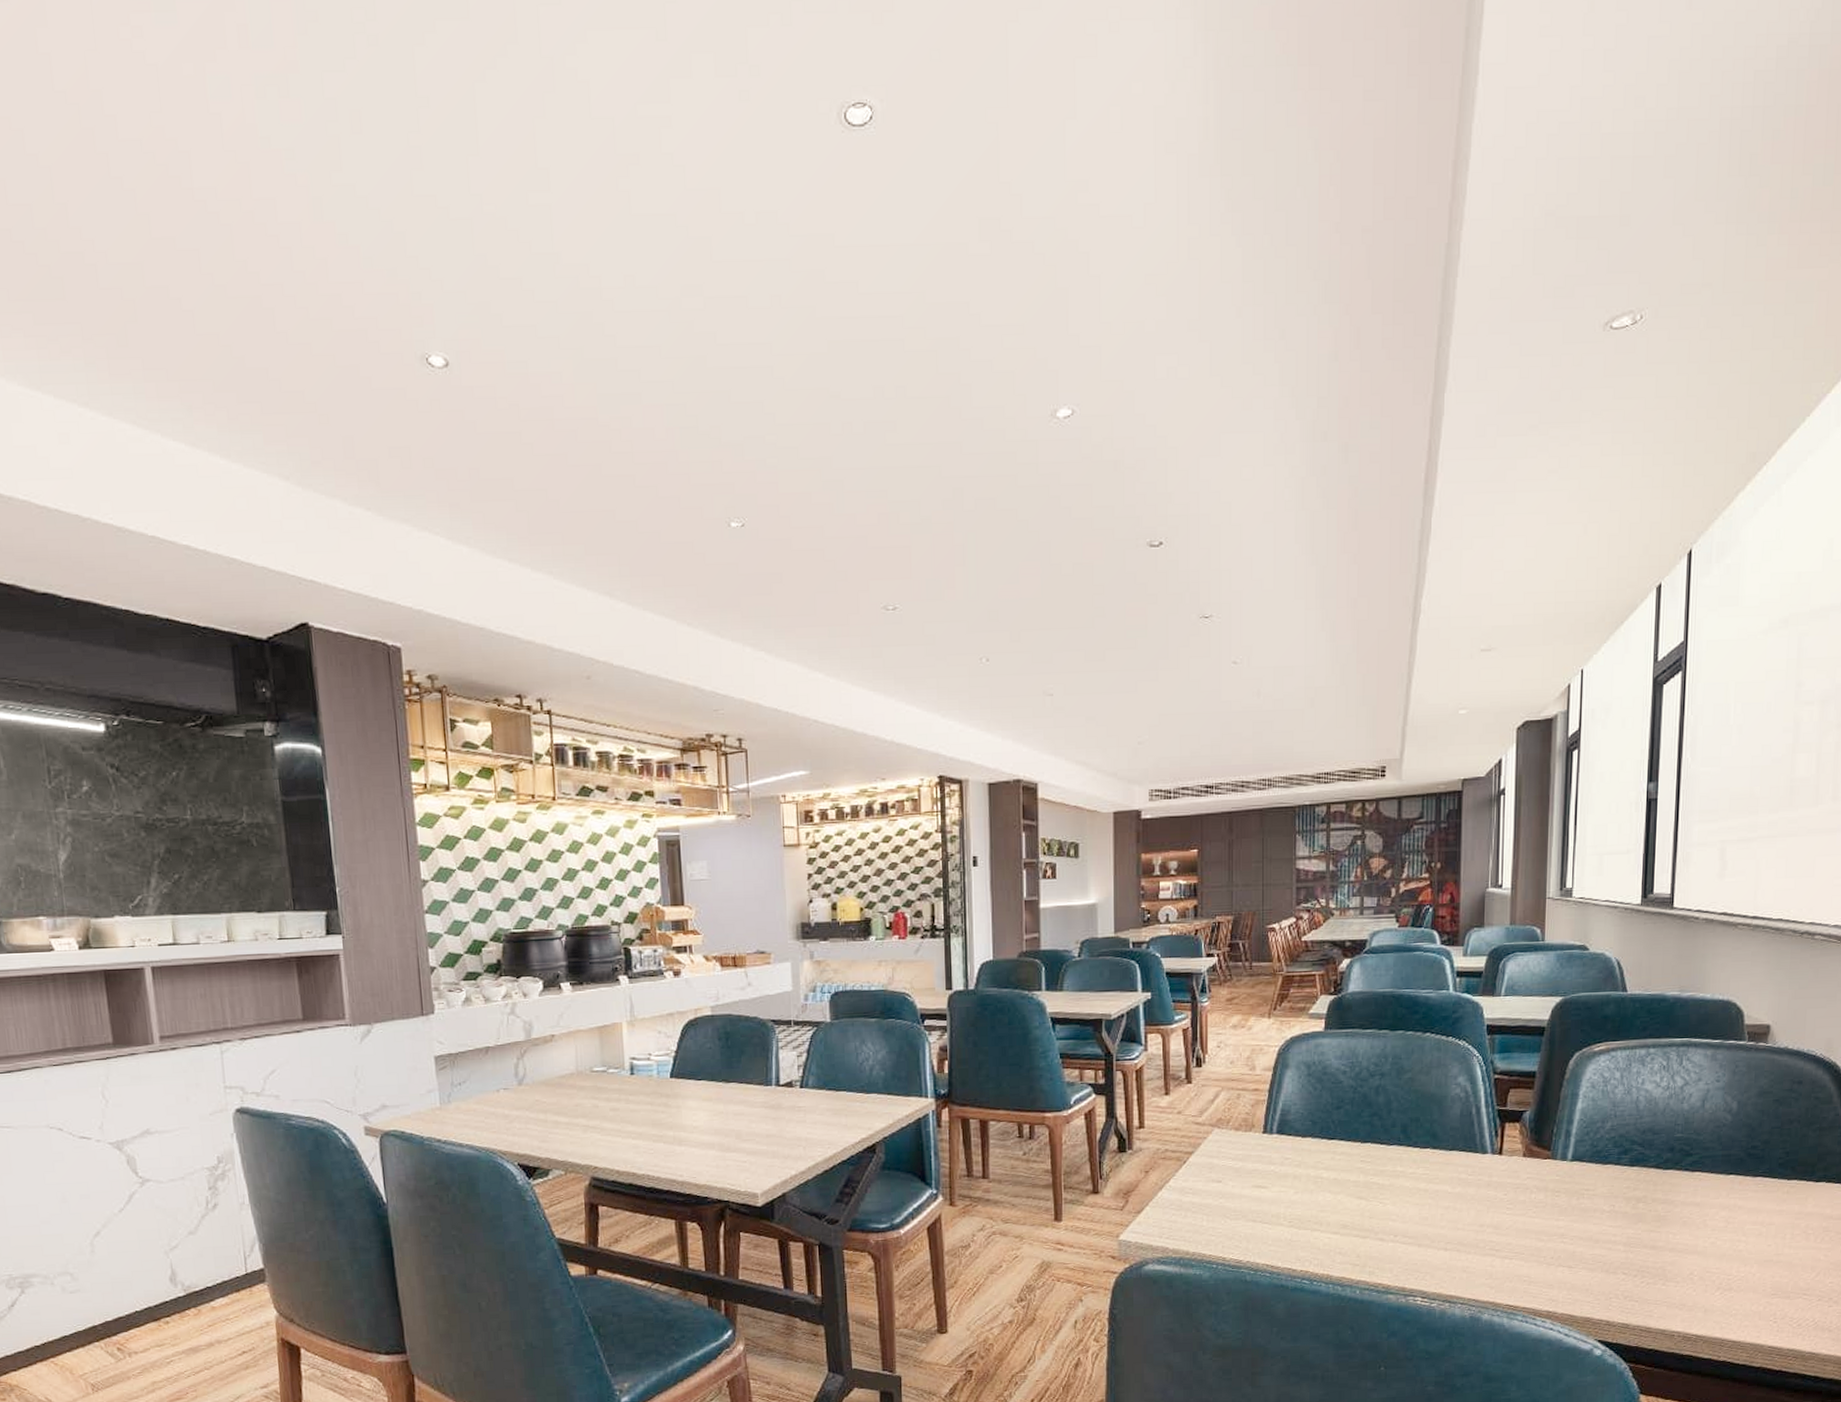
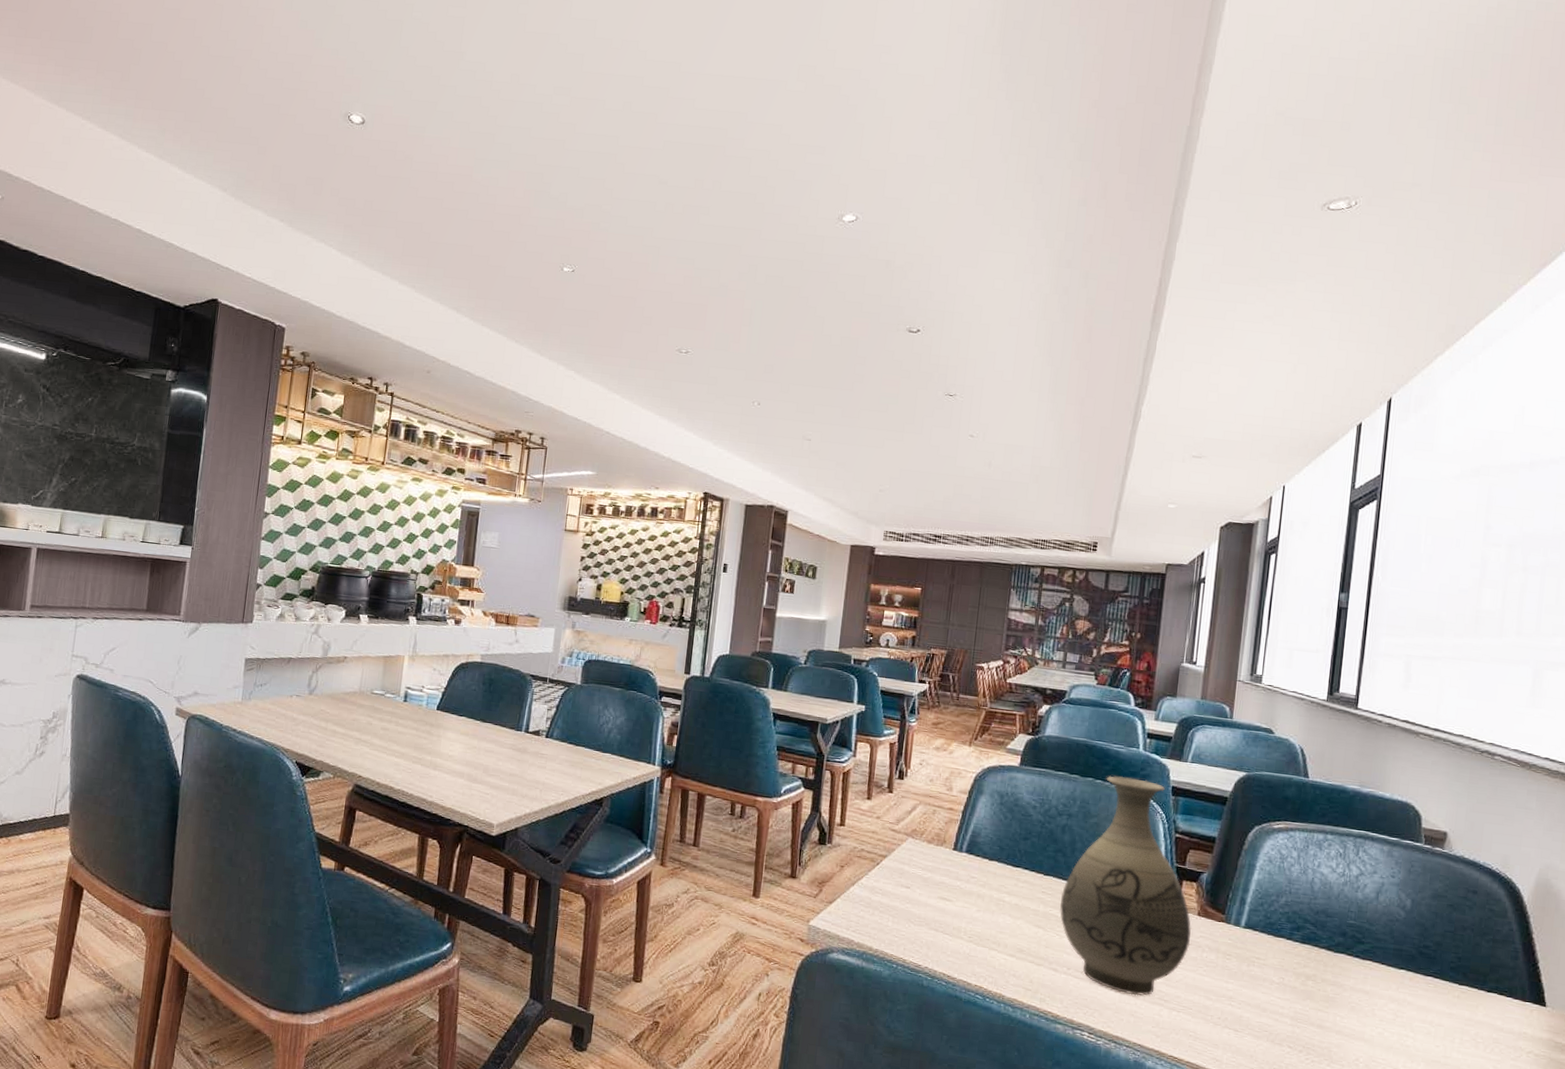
vase: none [1381,1022,1518,1251] -> present [1060,775,1191,996]

